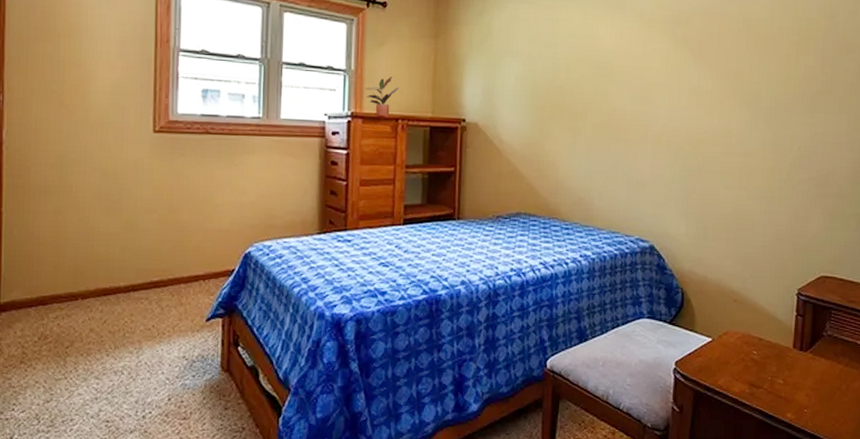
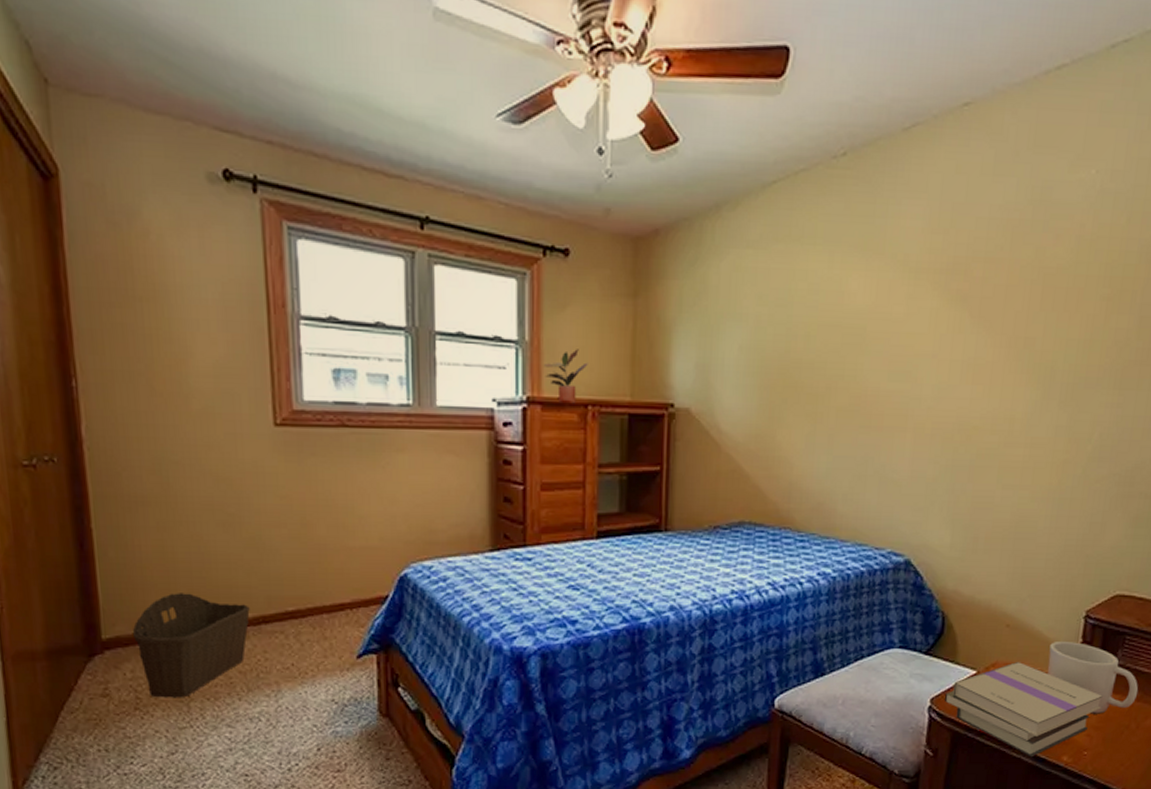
wicker basket: none [25,265,122,354] -> present [132,593,250,698]
books: none [687,331,816,414] -> present [945,662,1103,758]
mug: none [769,314,846,377] -> present [1047,640,1139,714]

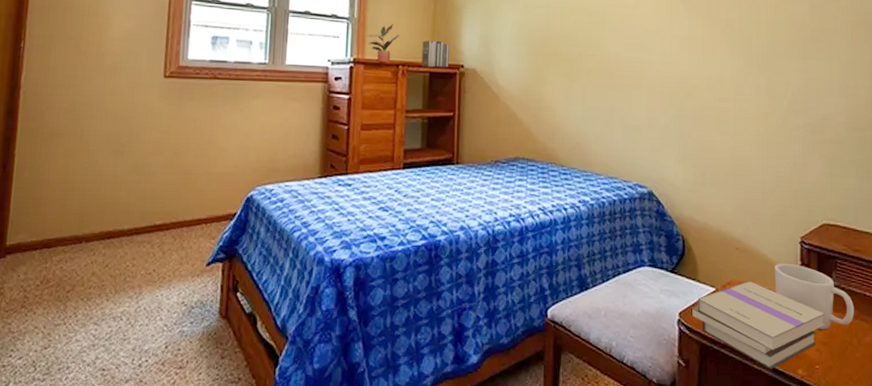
wicker basket: present [132,593,250,698] -> none [30,207,126,298]
books: none [617,370,655,408] -> present [421,40,449,68]

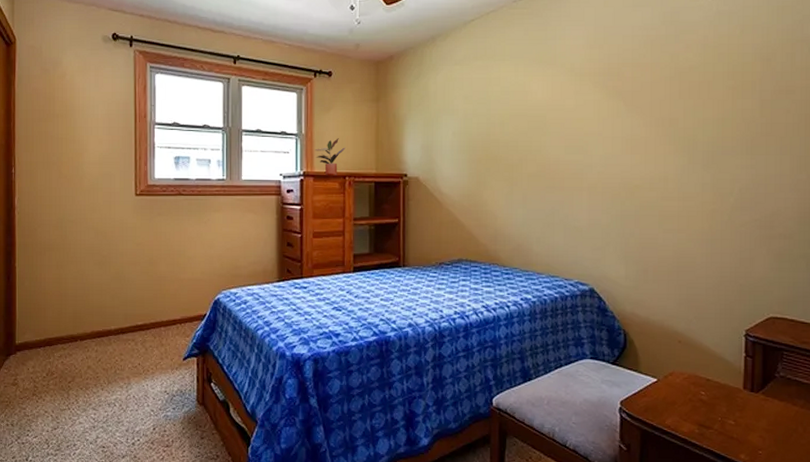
books: present [421,40,449,68] -> none [367,152,393,177]
books: present [691,281,825,370] -> none [632,372,769,455]
mug: present [774,263,855,330] -> none [717,355,801,418]

